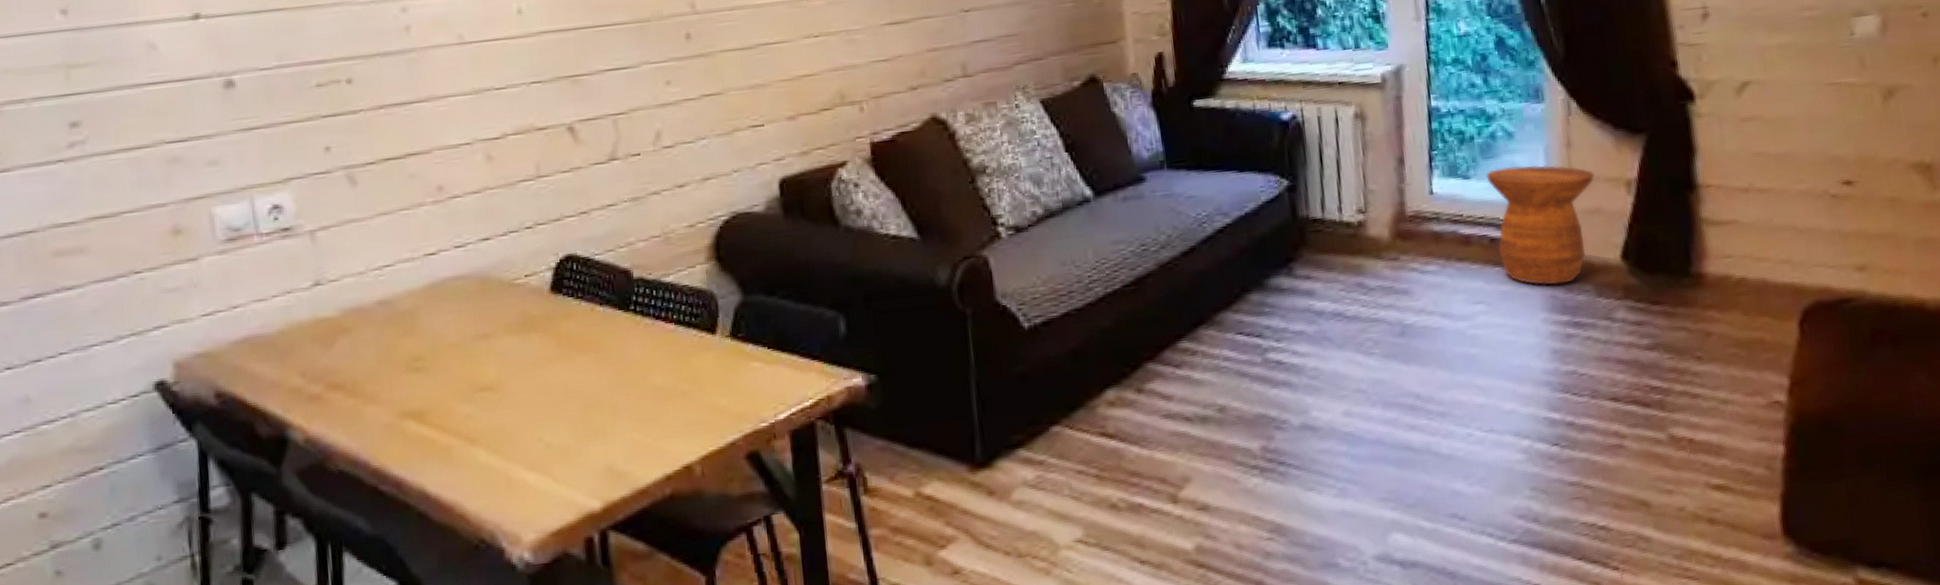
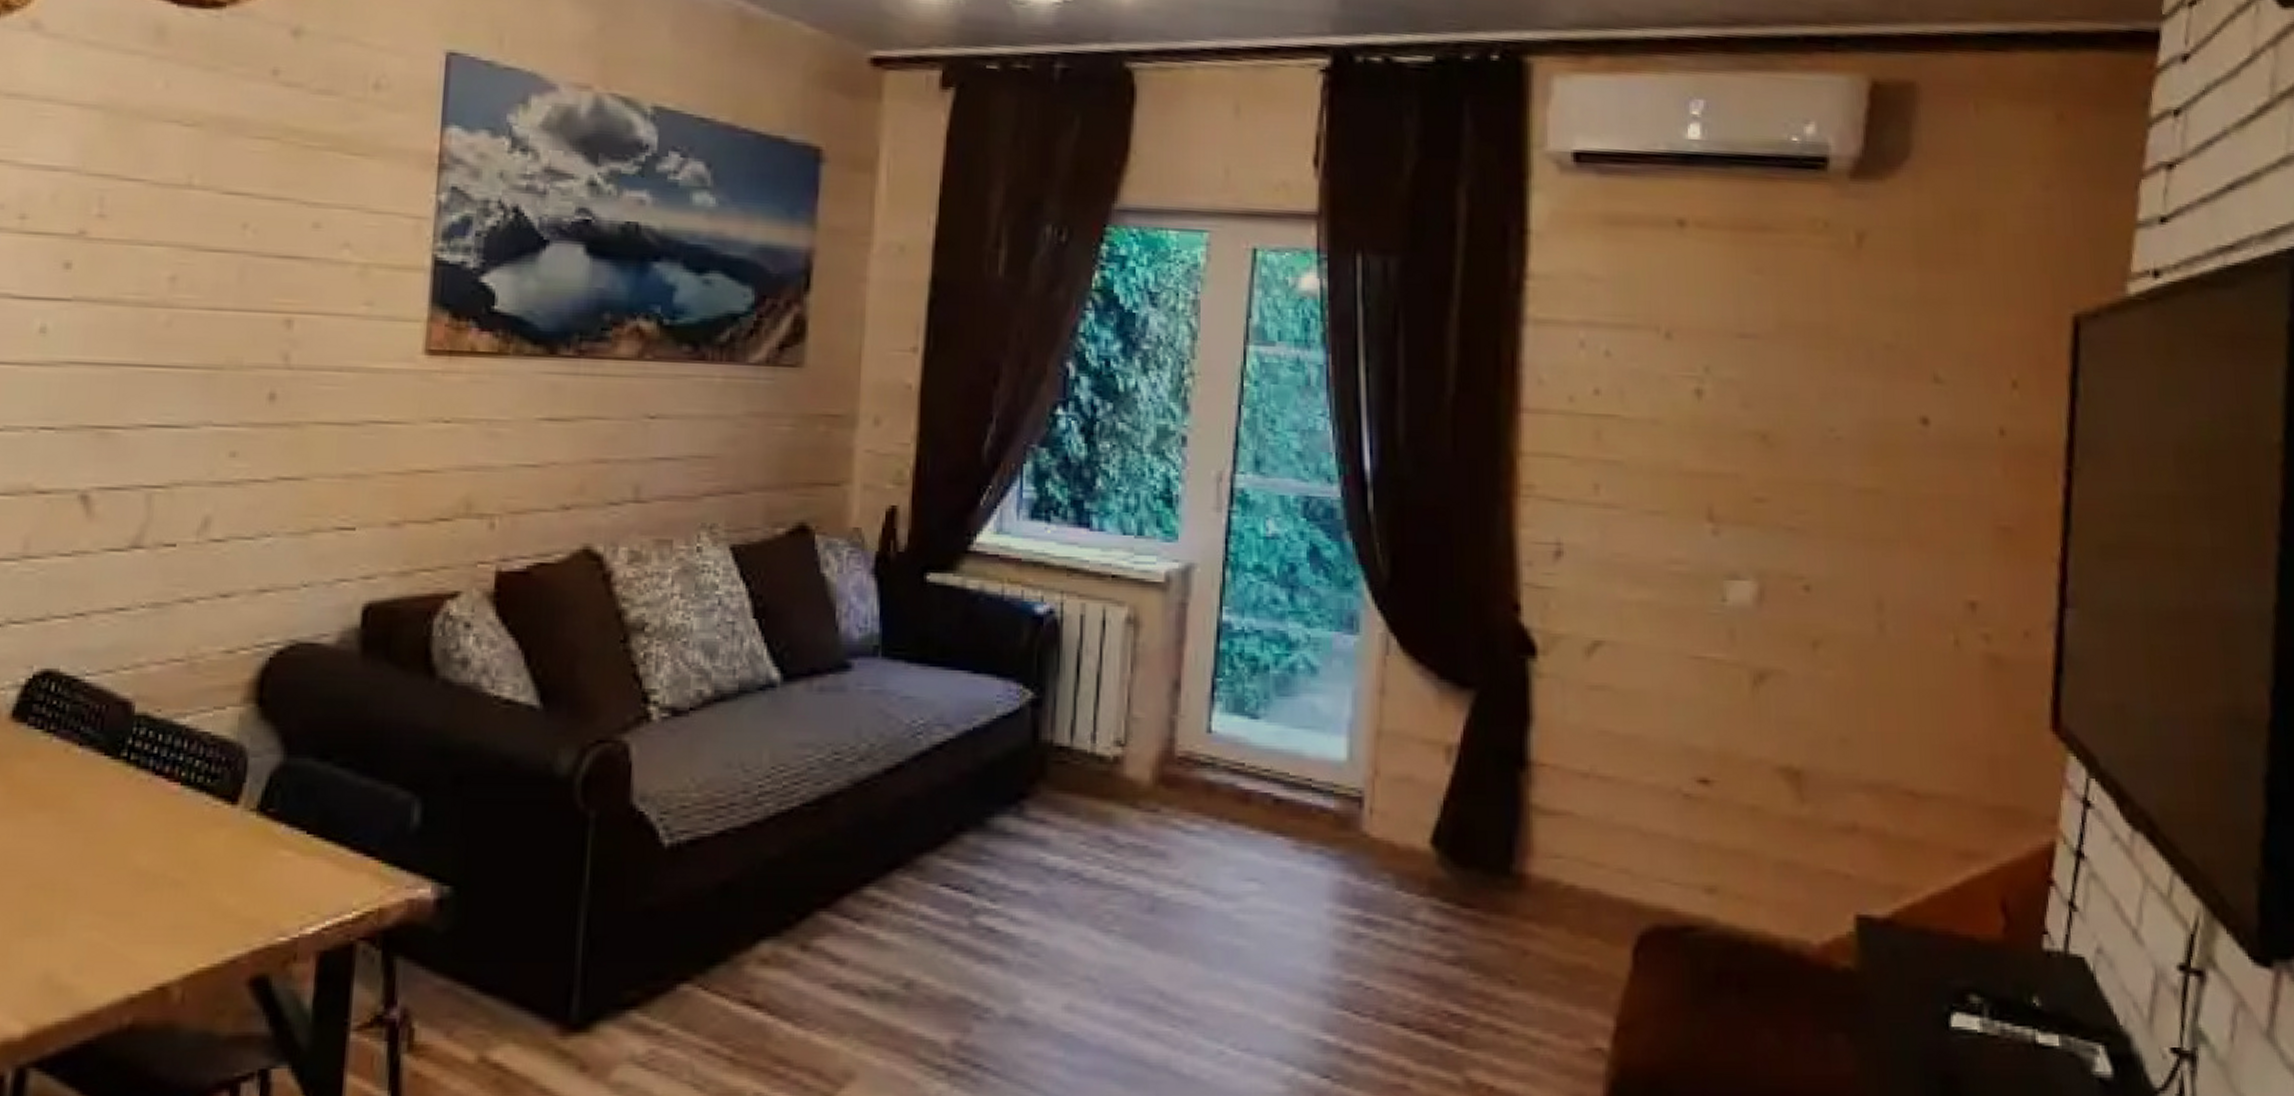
side table: present [1485,165,1595,286] -> none [1277,709,1409,867]

